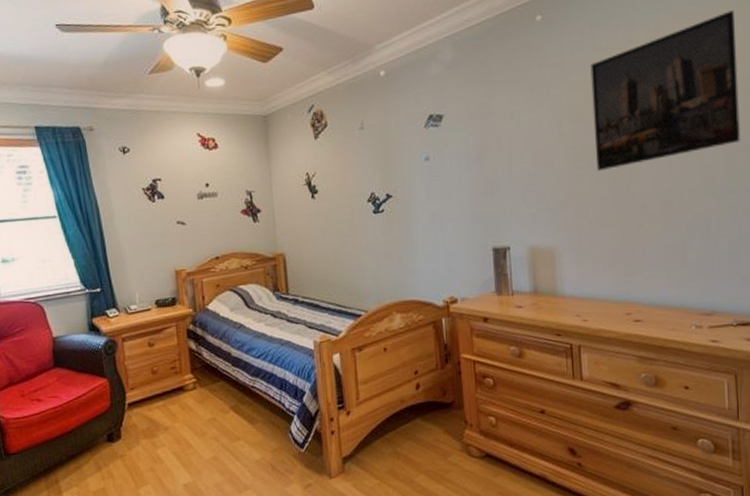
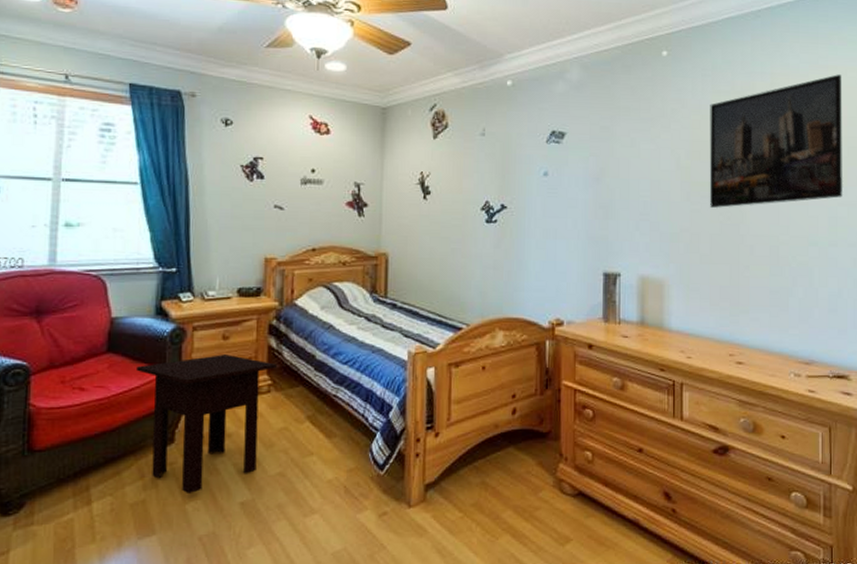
side table: none [80,359,199,481] -> present [135,354,277,495]

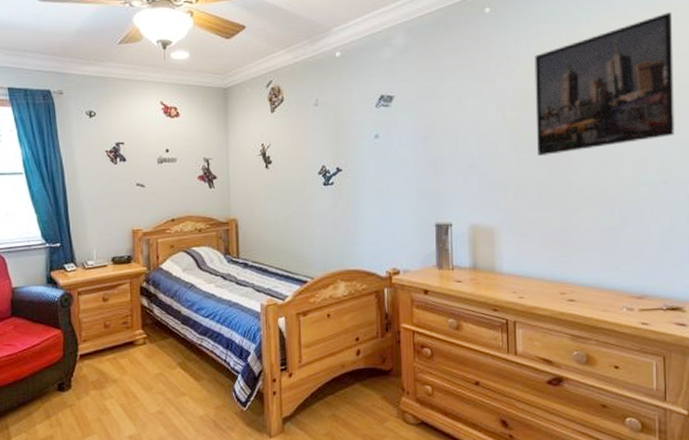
side table: present [135,354,277,495] -> none [35,314,149,430]

